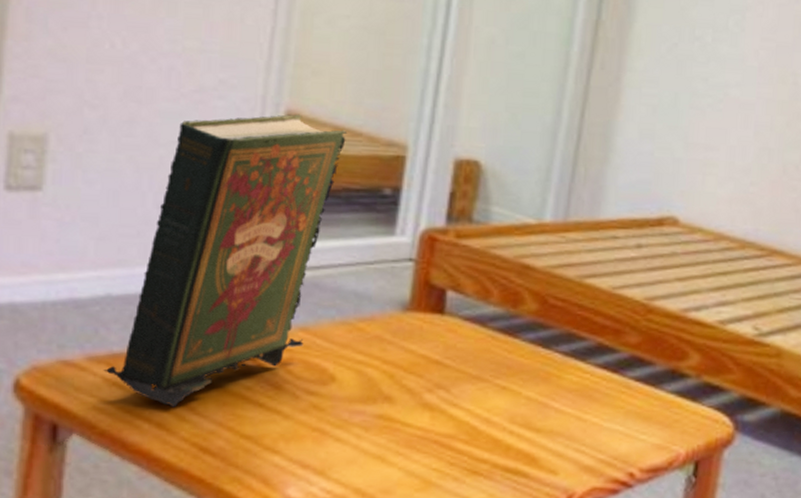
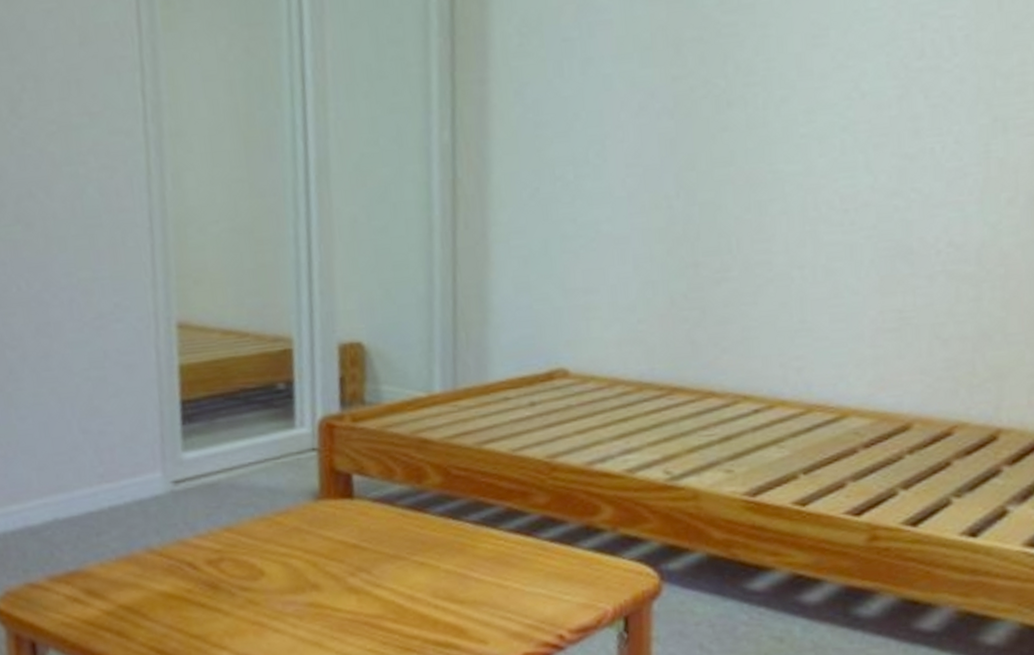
book: present [103,114,348,407] -> none [64,324,236,616]

